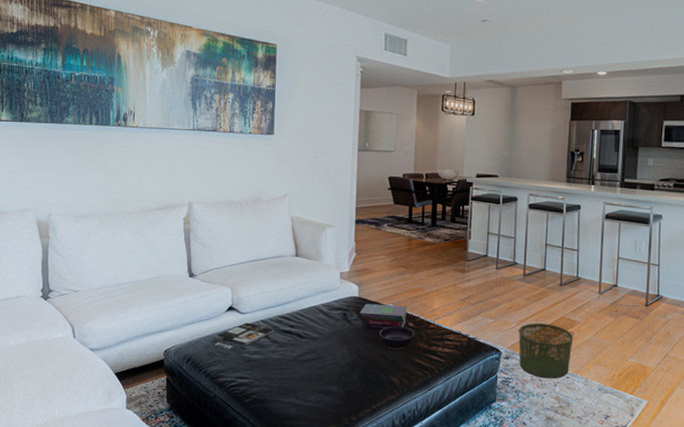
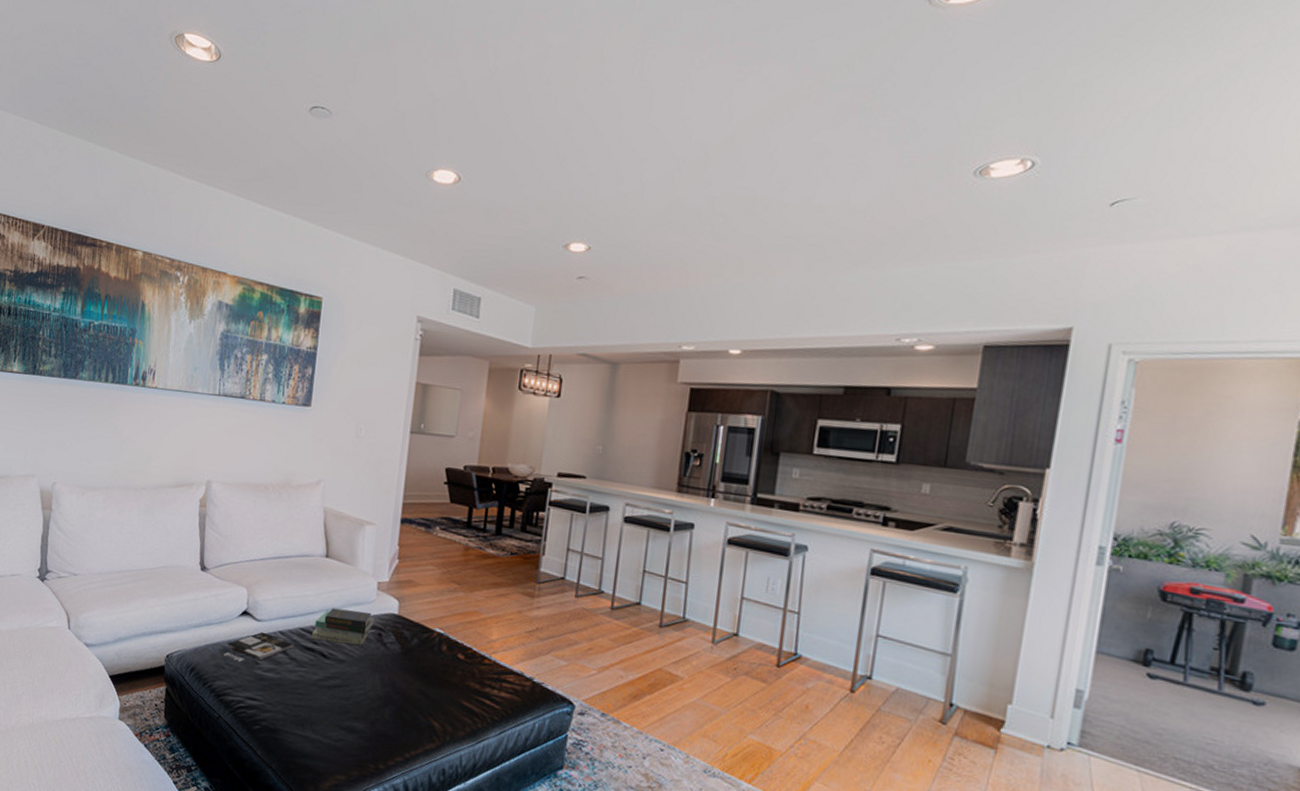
books: none [289,297,340,325] -> present [312,608,375,645]
books: present [359,303,407,330] -> none [397,623,458,659]
bowl: present [379,325,415,350] -> none [420,655,465,687]
basket: present [518,322,574,379] -> none [597,672,675,749]

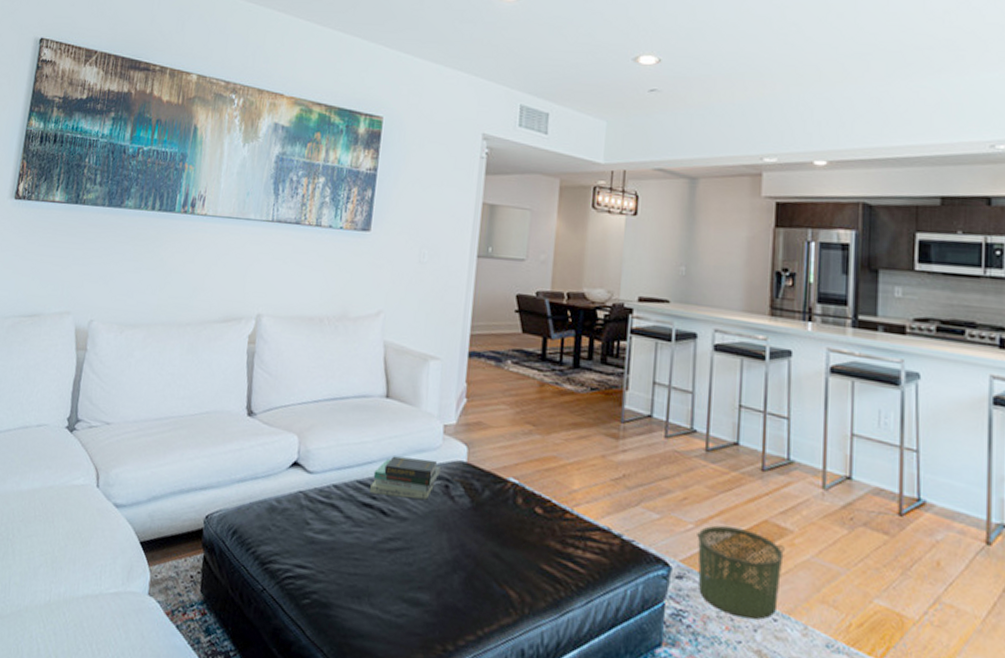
magazine: present [223,631,294,663] -> none [270,485,350,523]
basket: none [597,672,675,749] -> present [697,525,784,620]

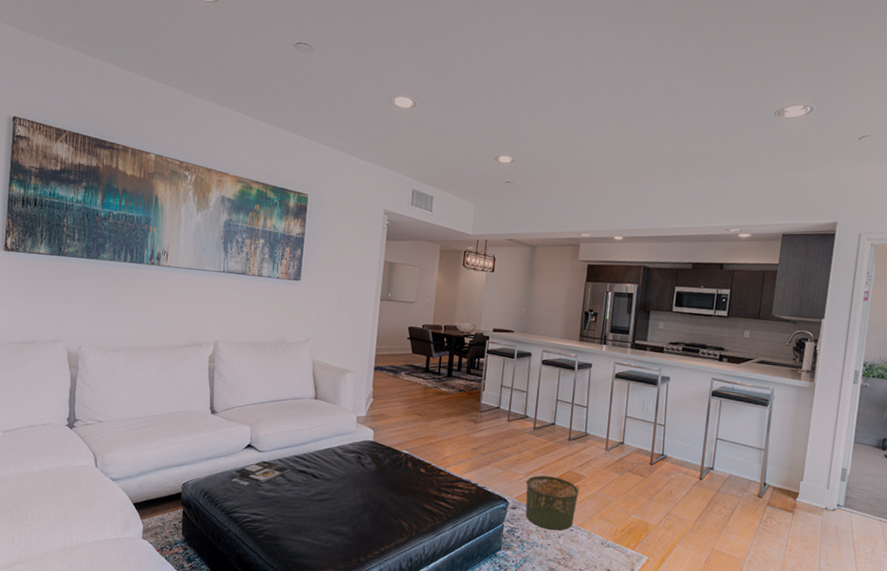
magazine: none [270,485,350,523] -> present [231,460,290,486]
books: present [370,456,441,500] -> none [305,438,355,467]

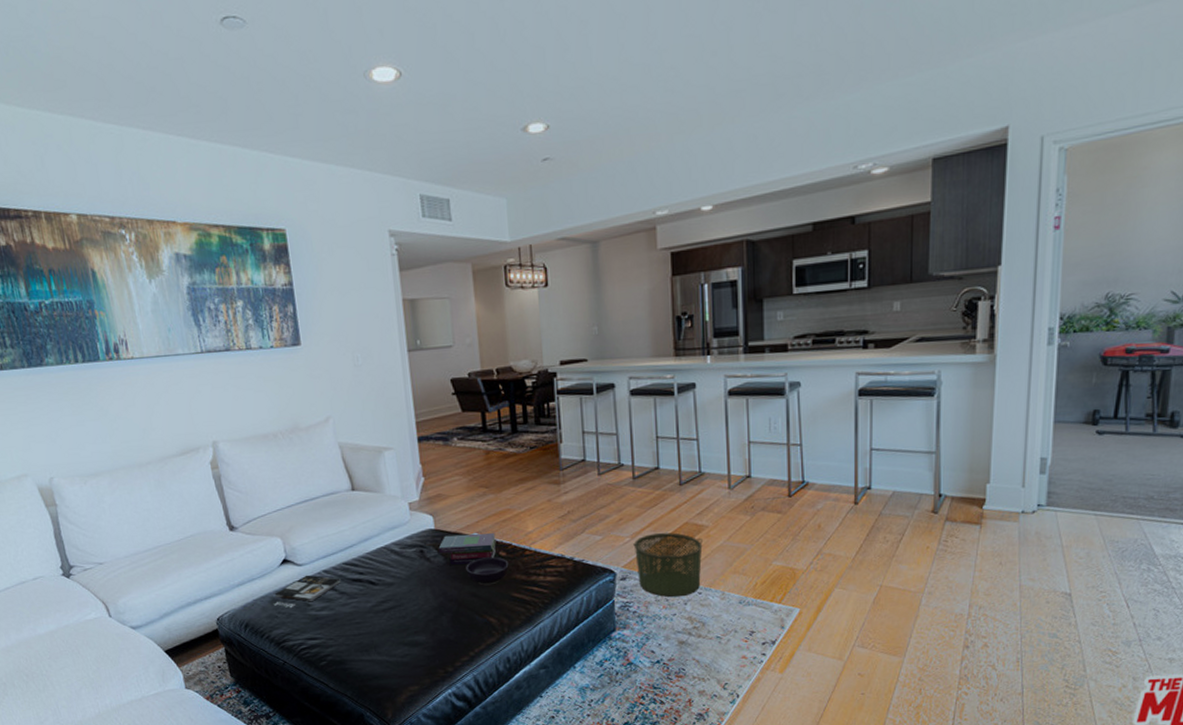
books: none [373,448,420,474] -> present [438,533,497,565]
bowl: none [391,471,426,495] -> present [466,557,509,586]

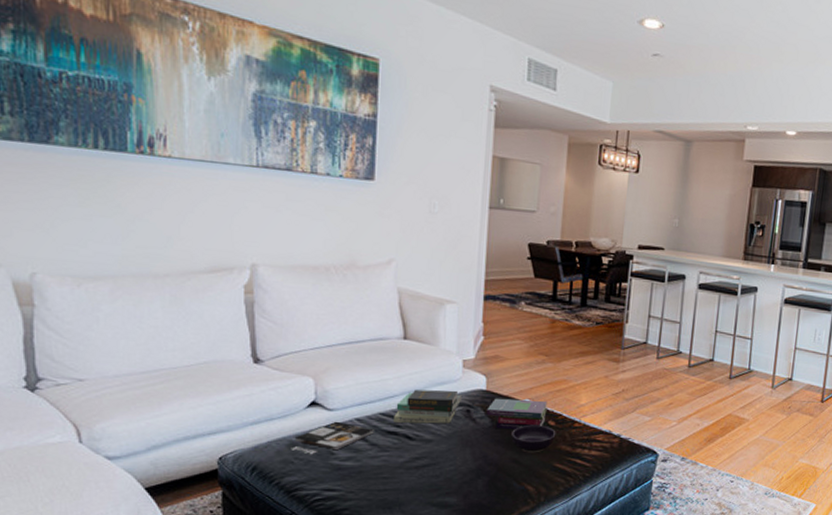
books: none [356,533,414,570] -> present [394,389,462,424]
basket: present [633,532,703,598] -> none [678,420,742,483]

